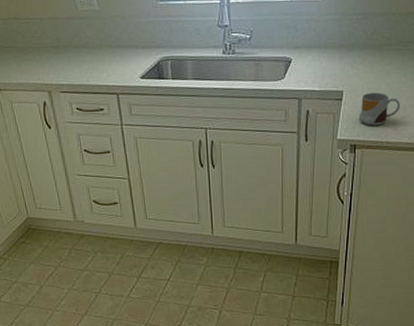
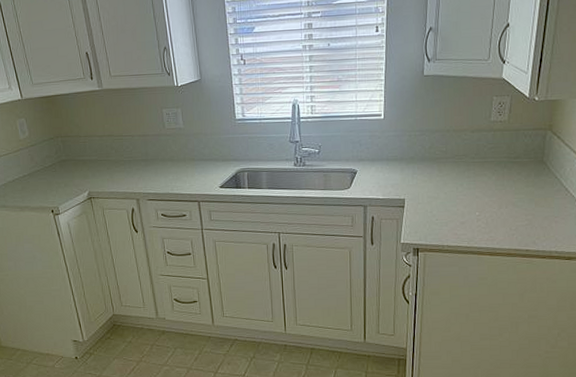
mug: present [358,92,400,125] -> none [420,200,458,230]

